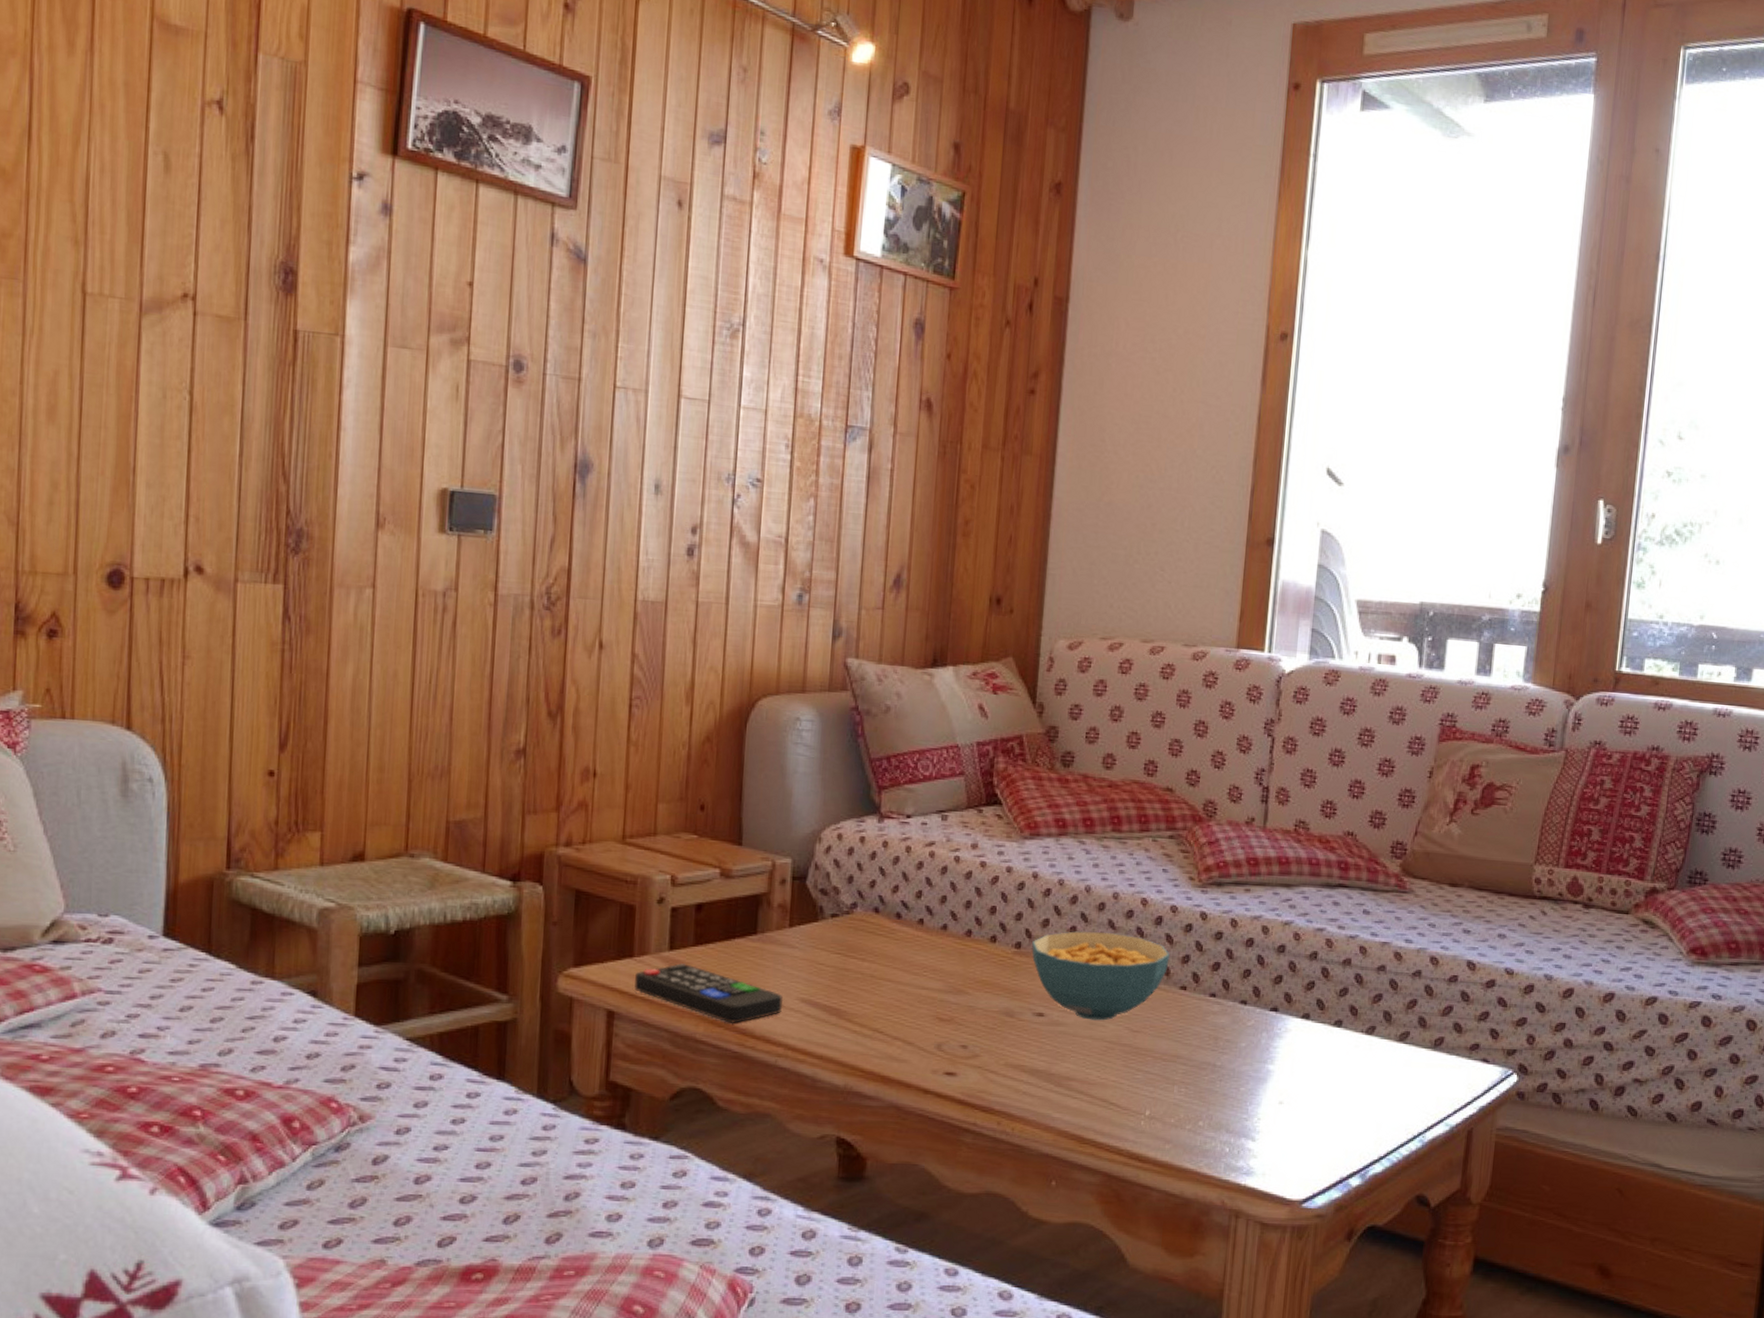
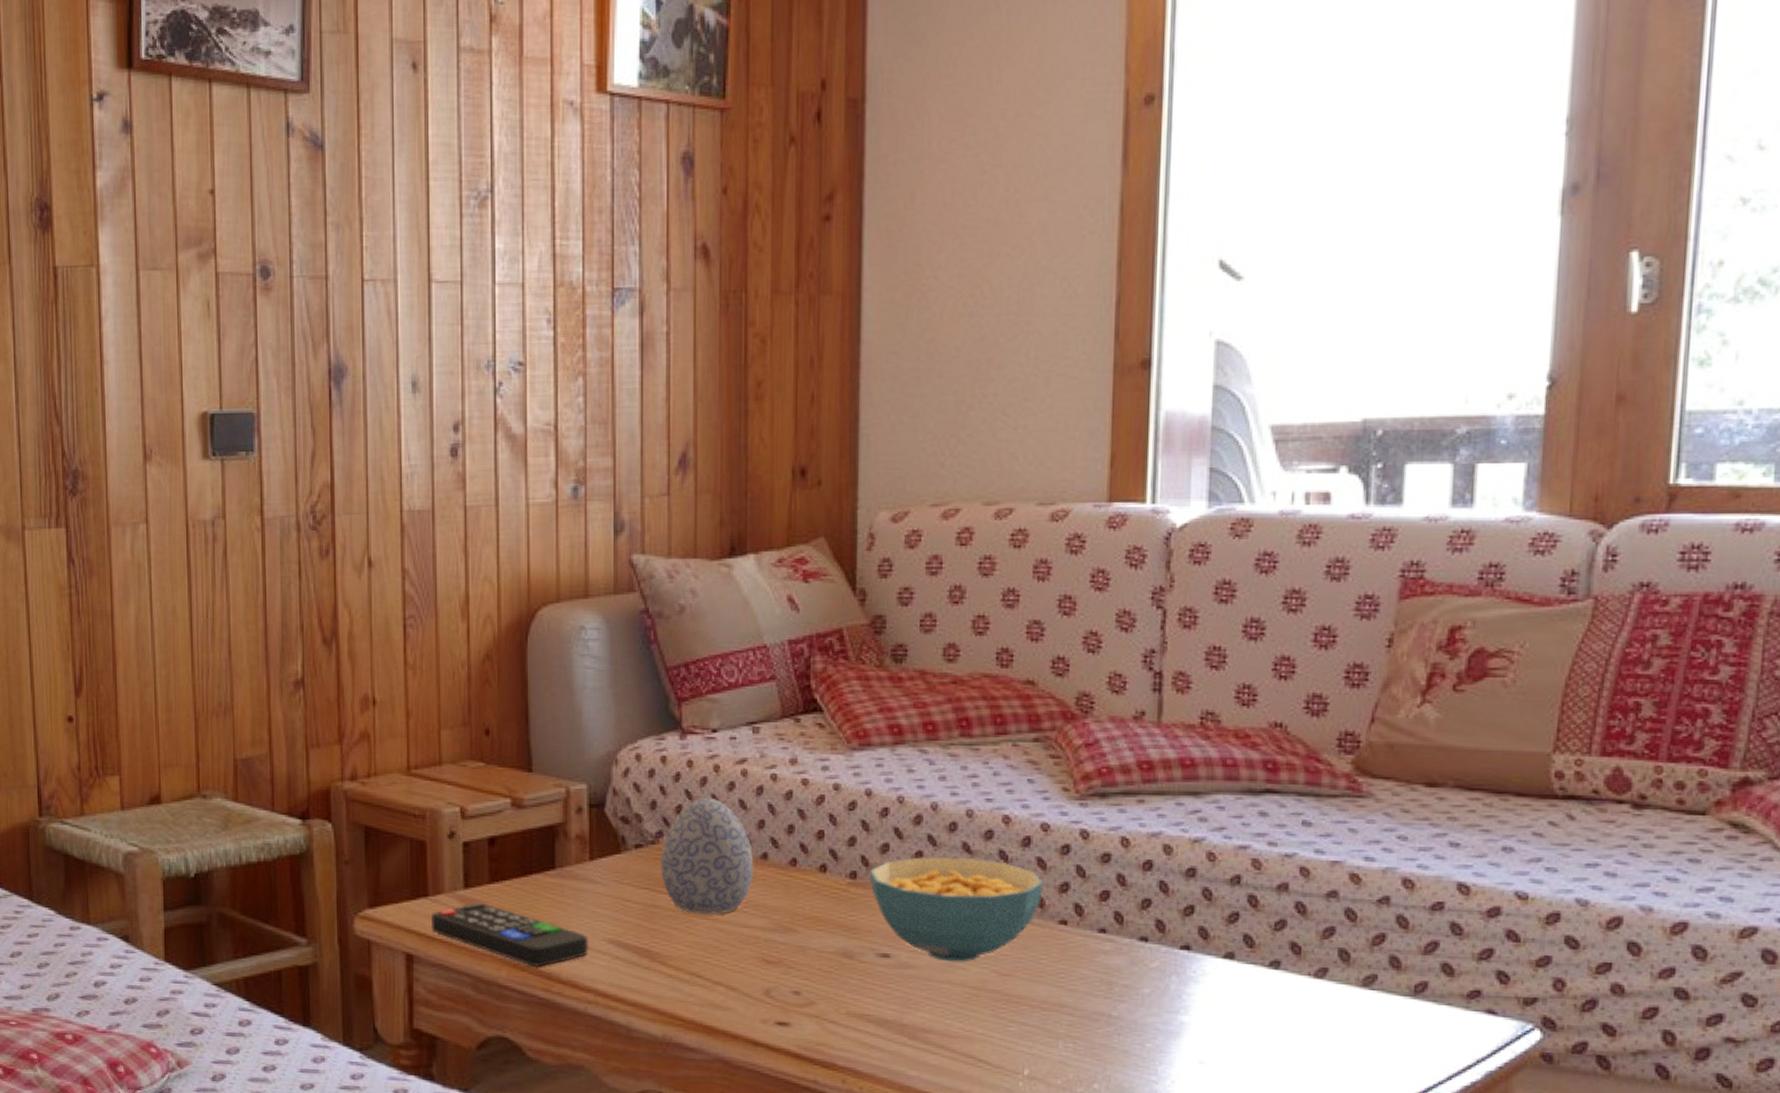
decorative egg: none [852,874,935,978] -> present [659,797,754,915]

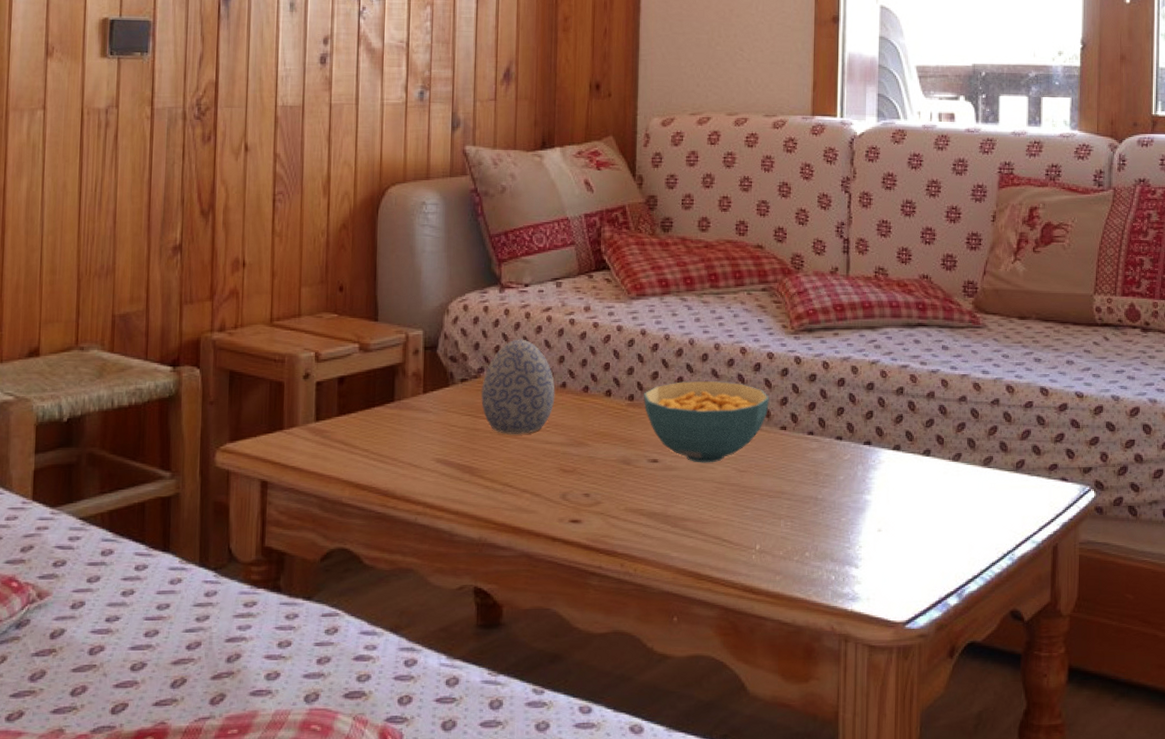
remote control: present [432,902,589,967] -> none [285,433,421,486]

